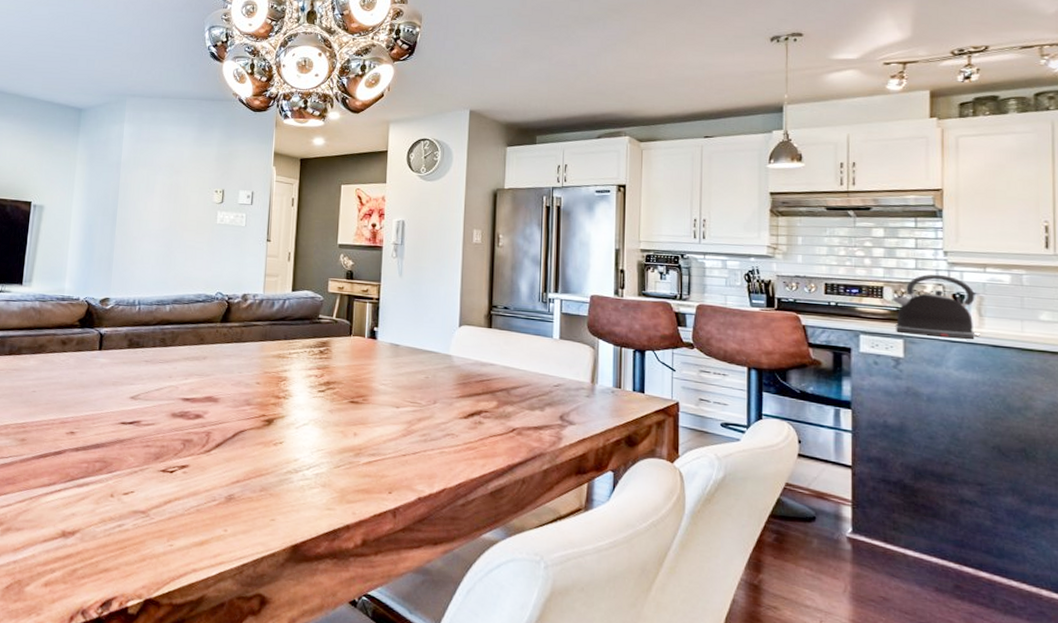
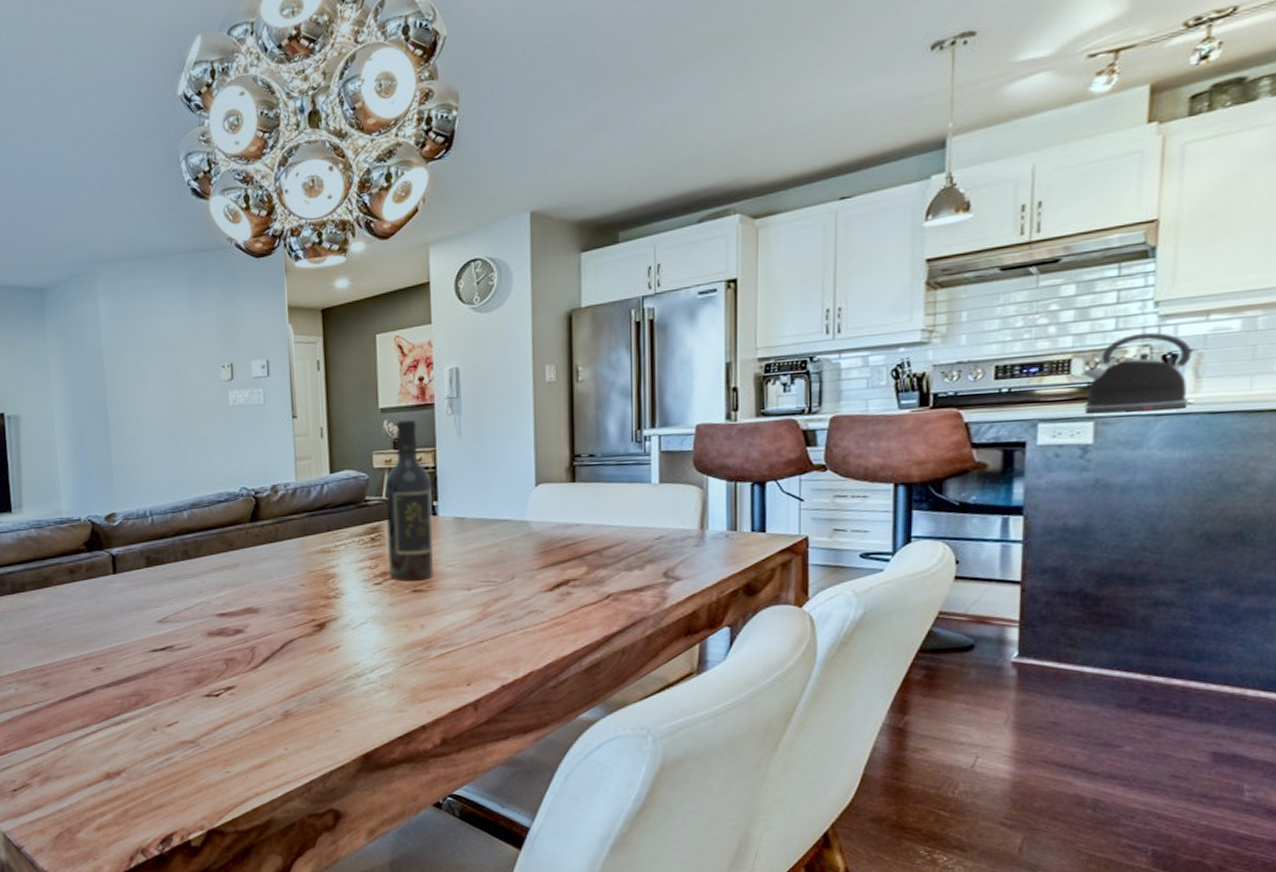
wine bottle: none [332,257,374,394] -> present [385,420,434,581]

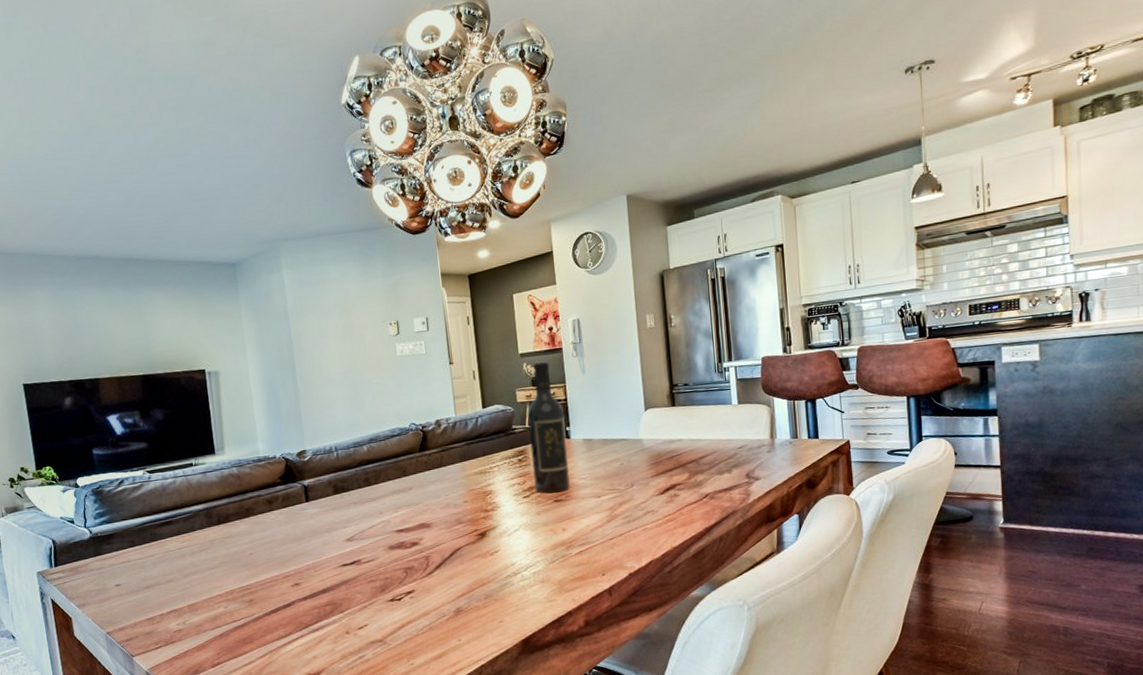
kettle: present [1082,332,1195,415] -> none [1027,277,1103,339]

